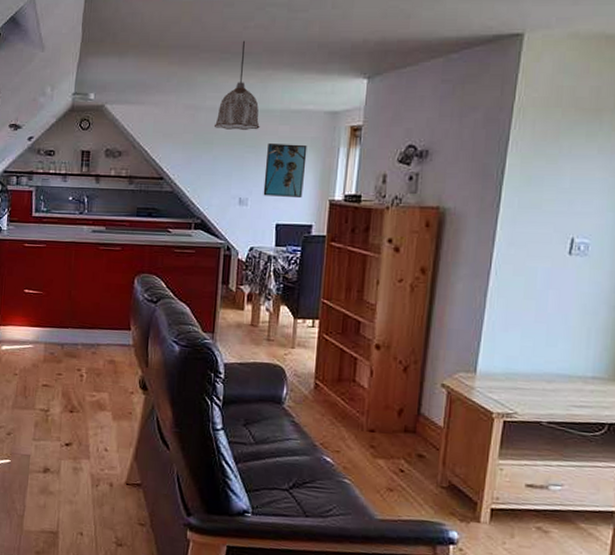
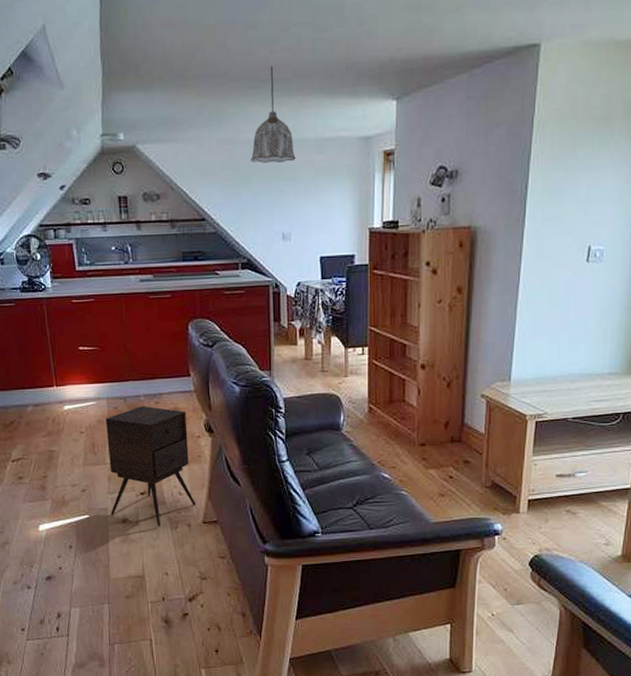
side table: none [32,355,123,482] -> present [106,406,196,526]
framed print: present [263,143,307,197] -> none [304,173,344,229]

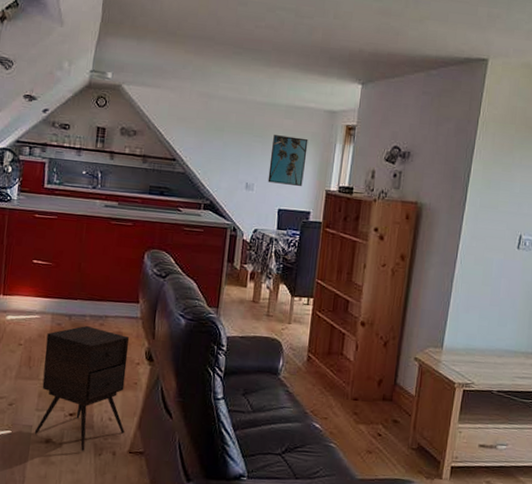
pendant lamp: present [250,65,296,163] -> none [225,38,267,122]
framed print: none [304,173,344,229] -> present [267,135,308,186]

